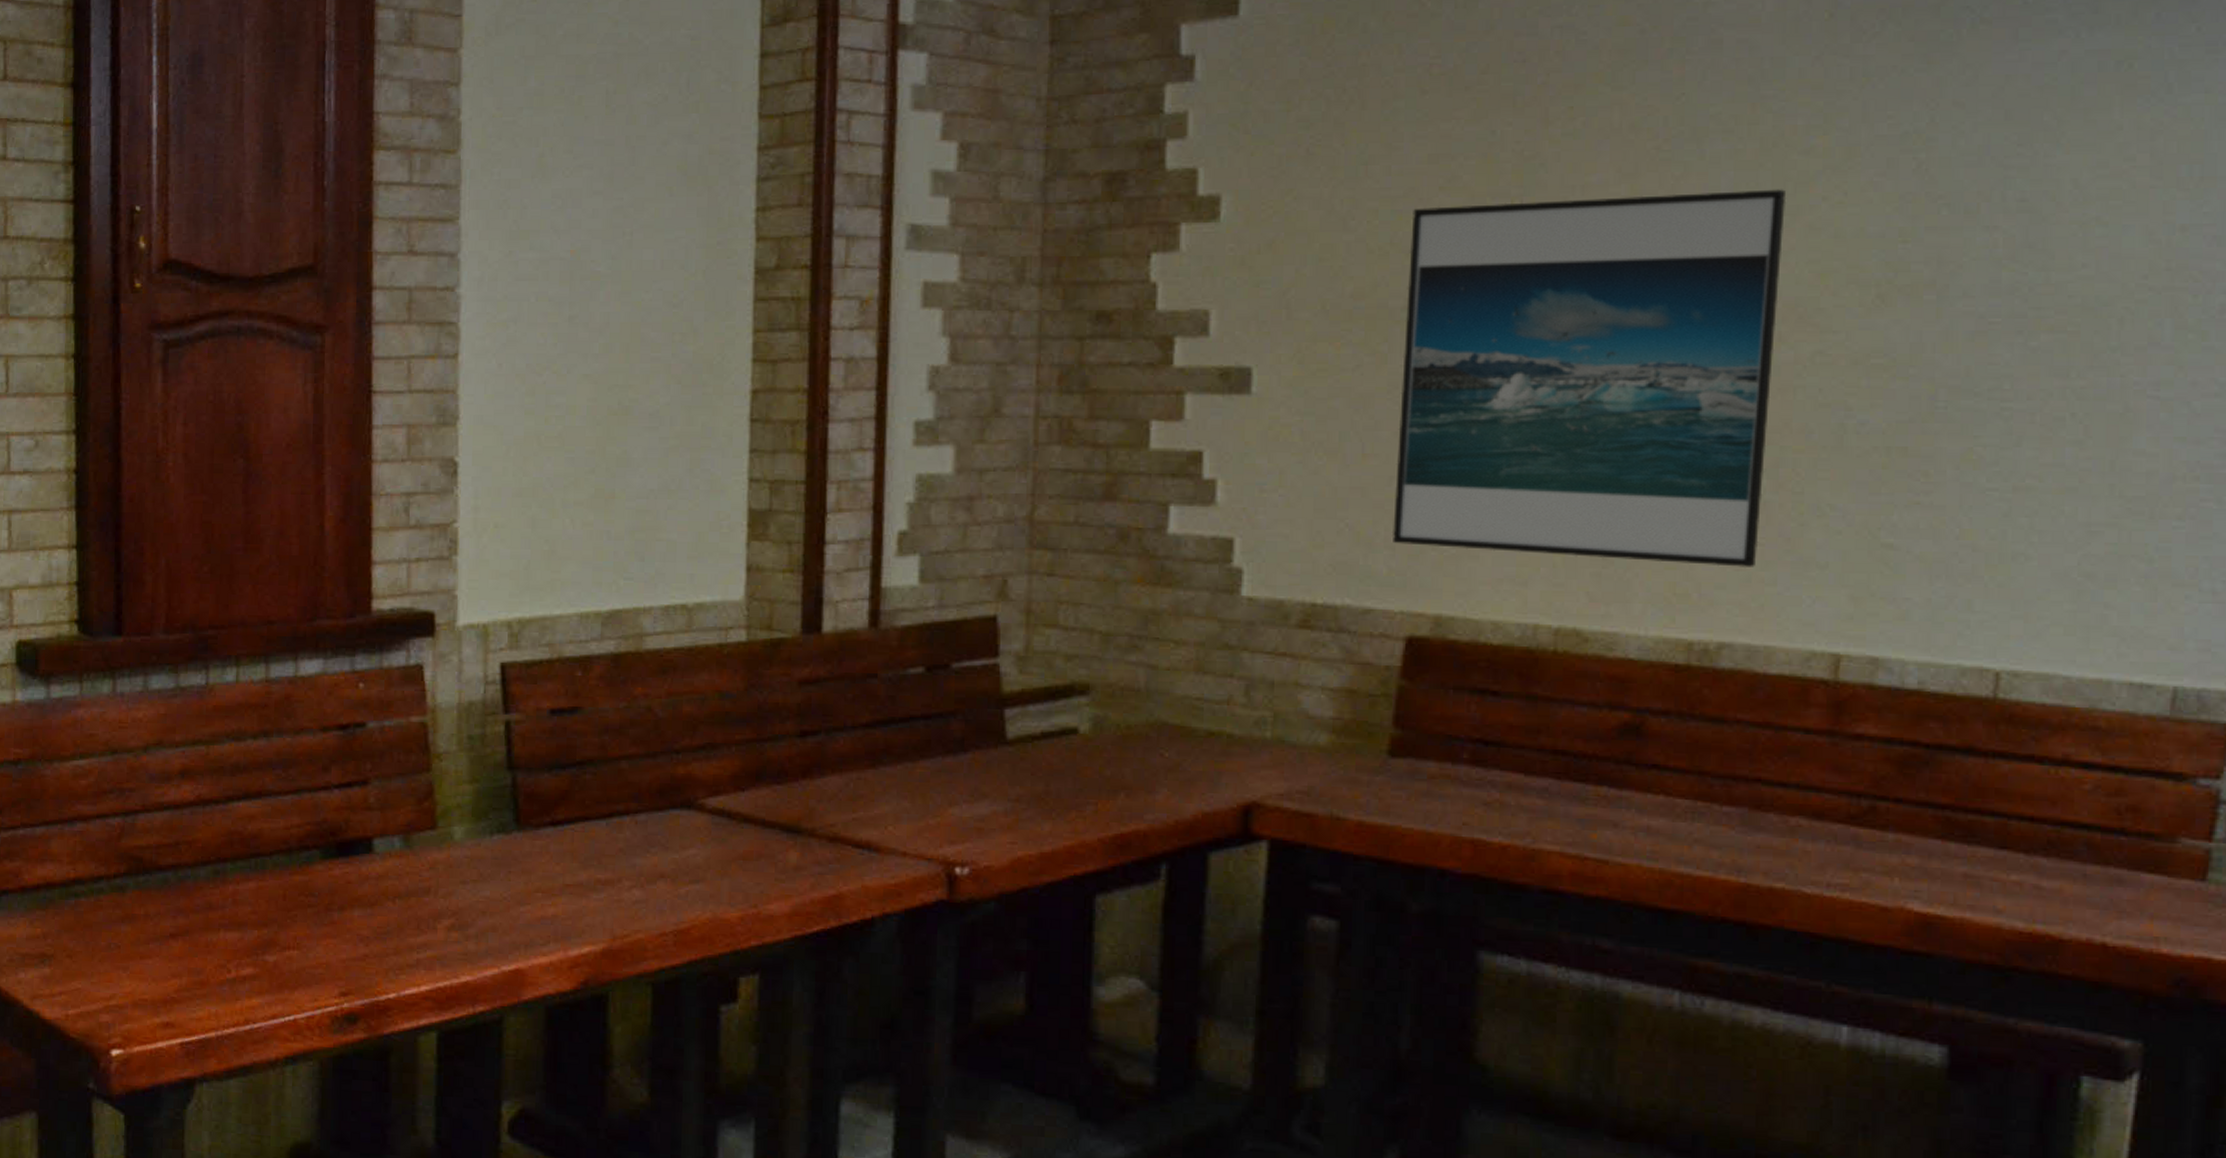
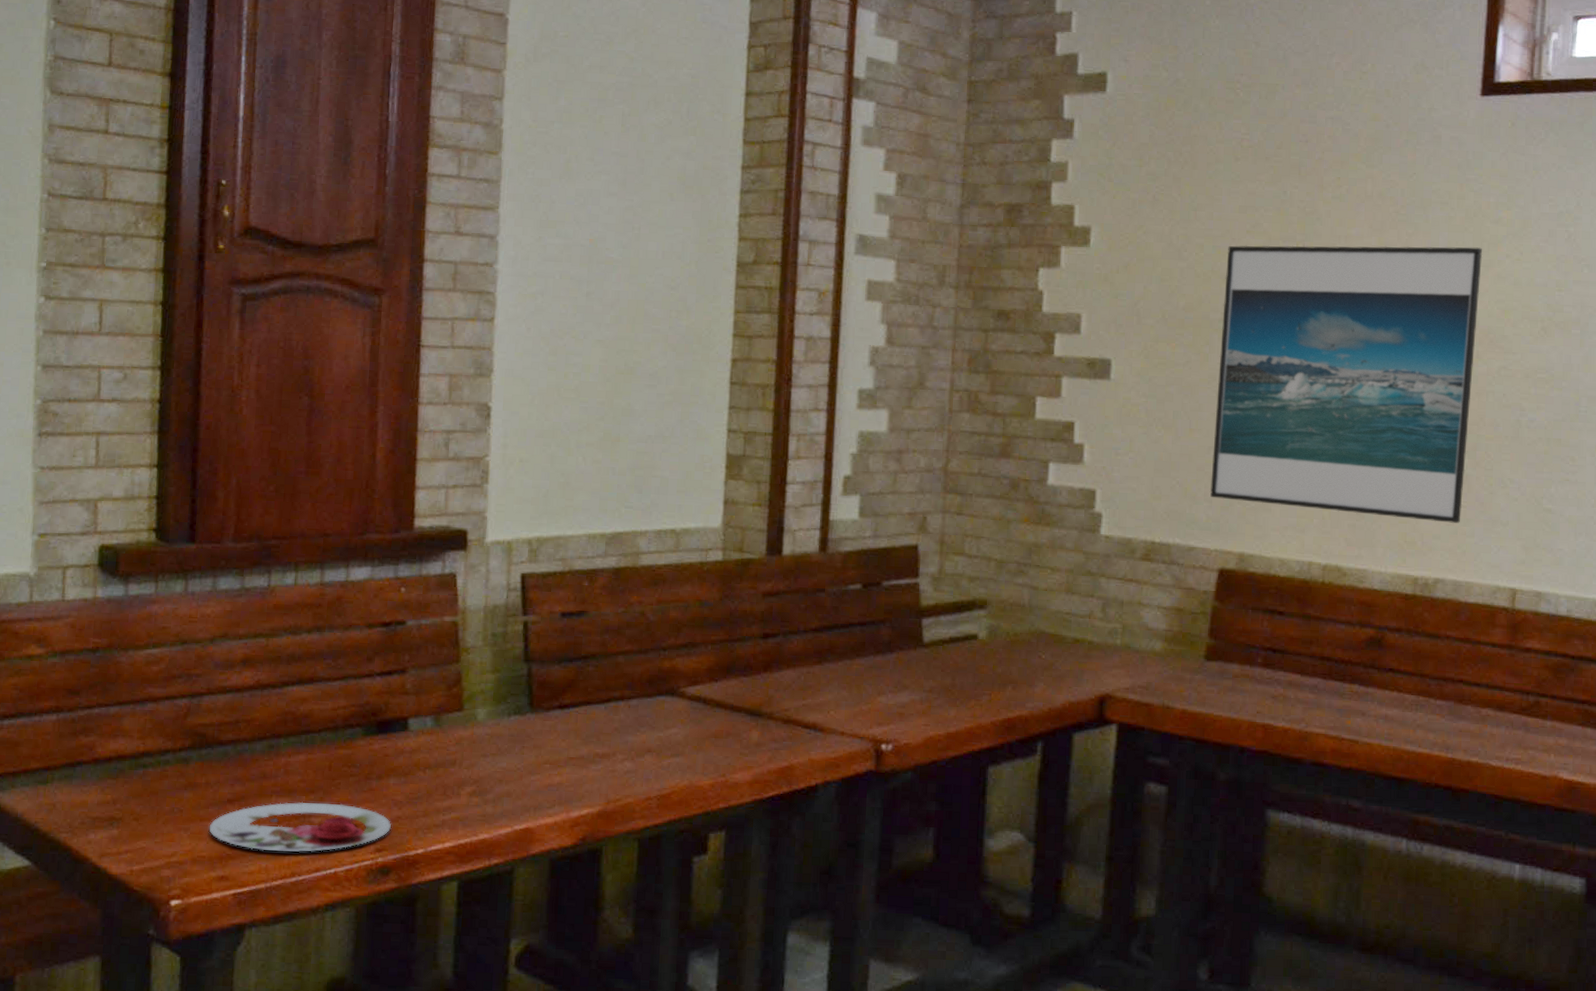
plate: none [150,936,357,996] -> present [209,802,391,852]

